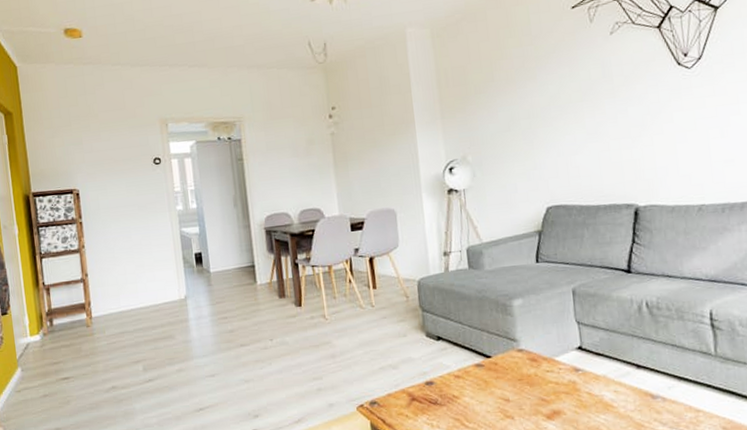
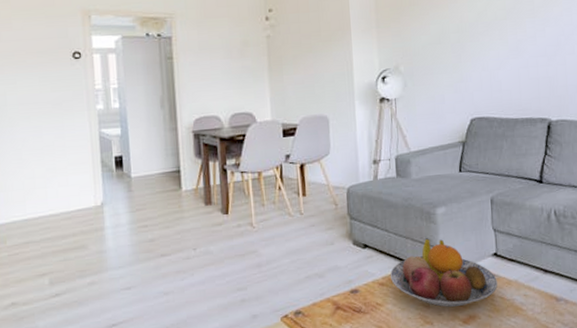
fruit bowl: none [465,330,584,402] -> present [390,238,498,307]

